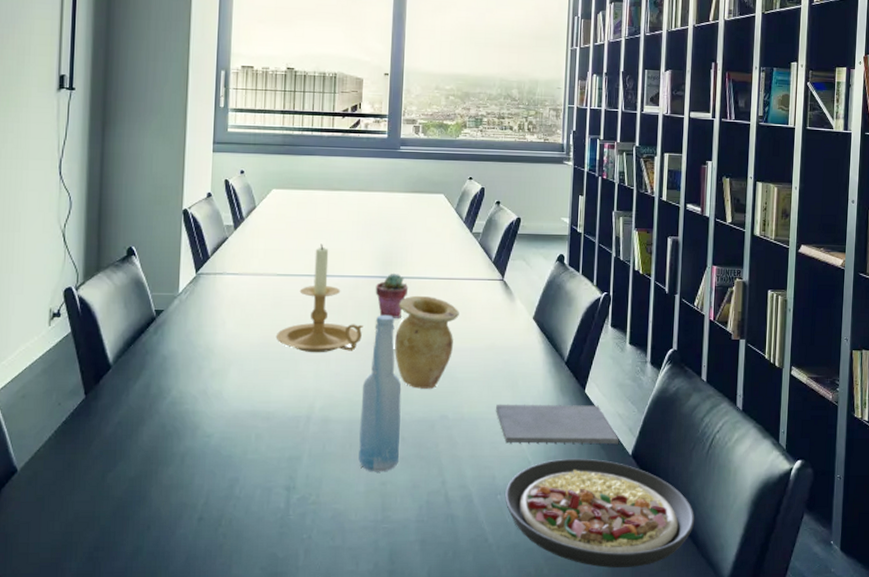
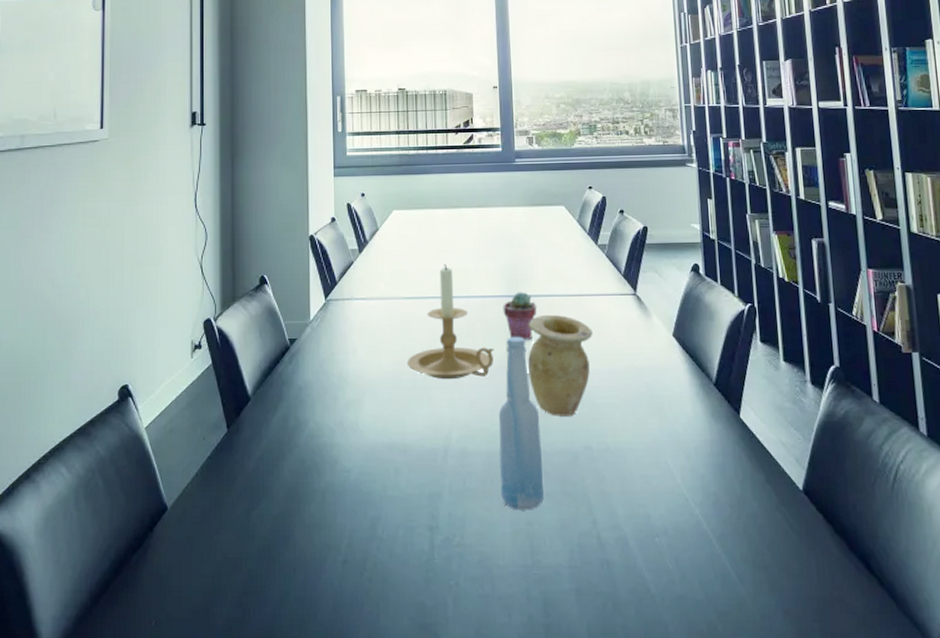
notepad: present [496,404,619,445] -> none [643,432,787,479]
plate: present [505,458,695,568] -> none [663,494,889,626]

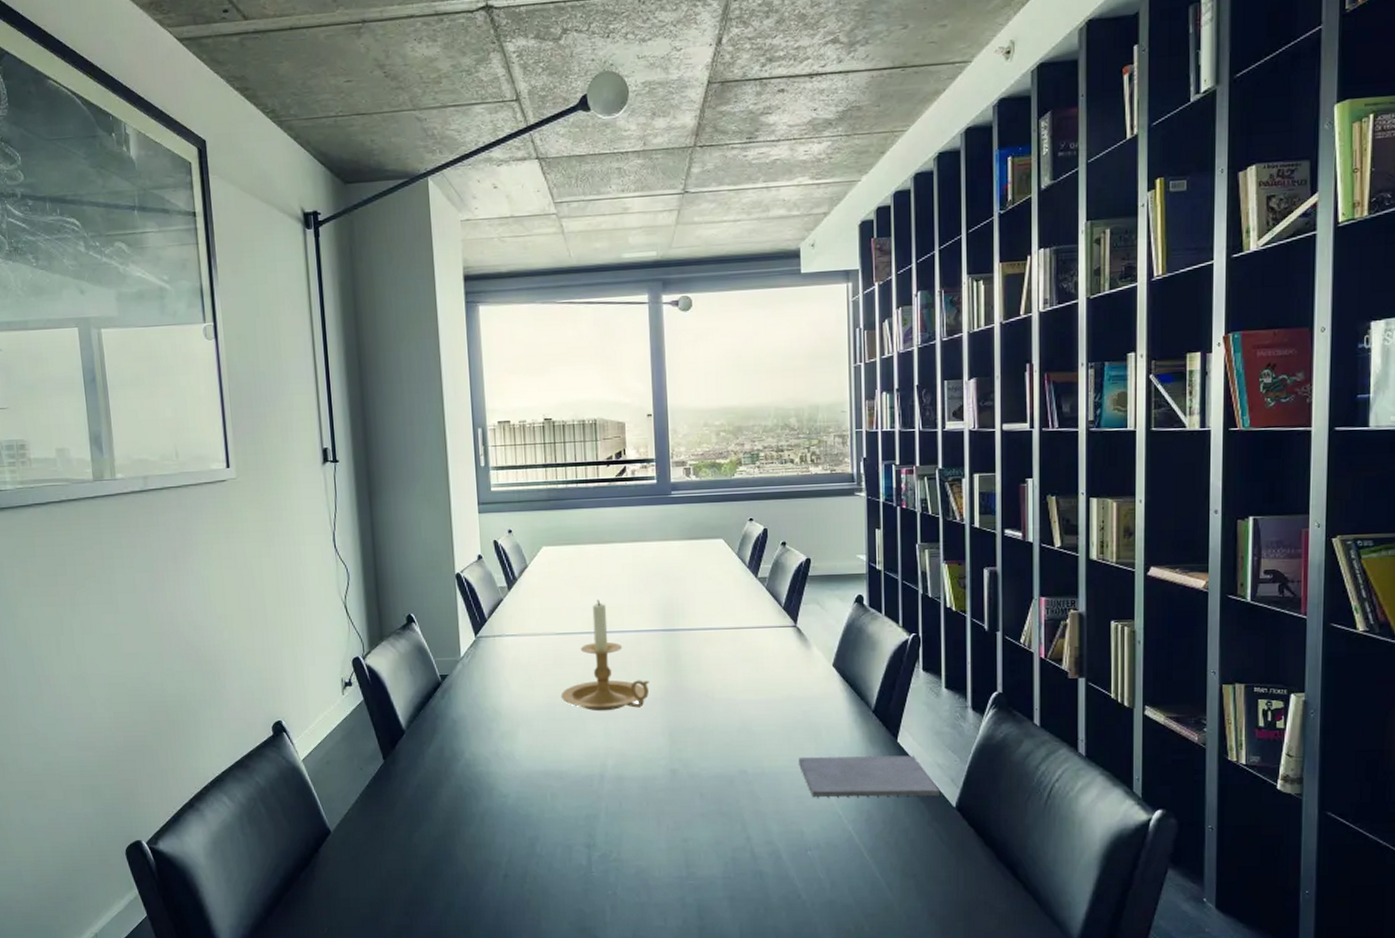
bottle: present [498,336,544,511] -> none [654,669,699,829]
potted succulent: present [503,291,537,340] -> none [658,625,694,672]
vase: present [528,314,593,416] -> none [684,647,751,744]
notepad: none [643,432,787,479] -> present [799,755,941,798]

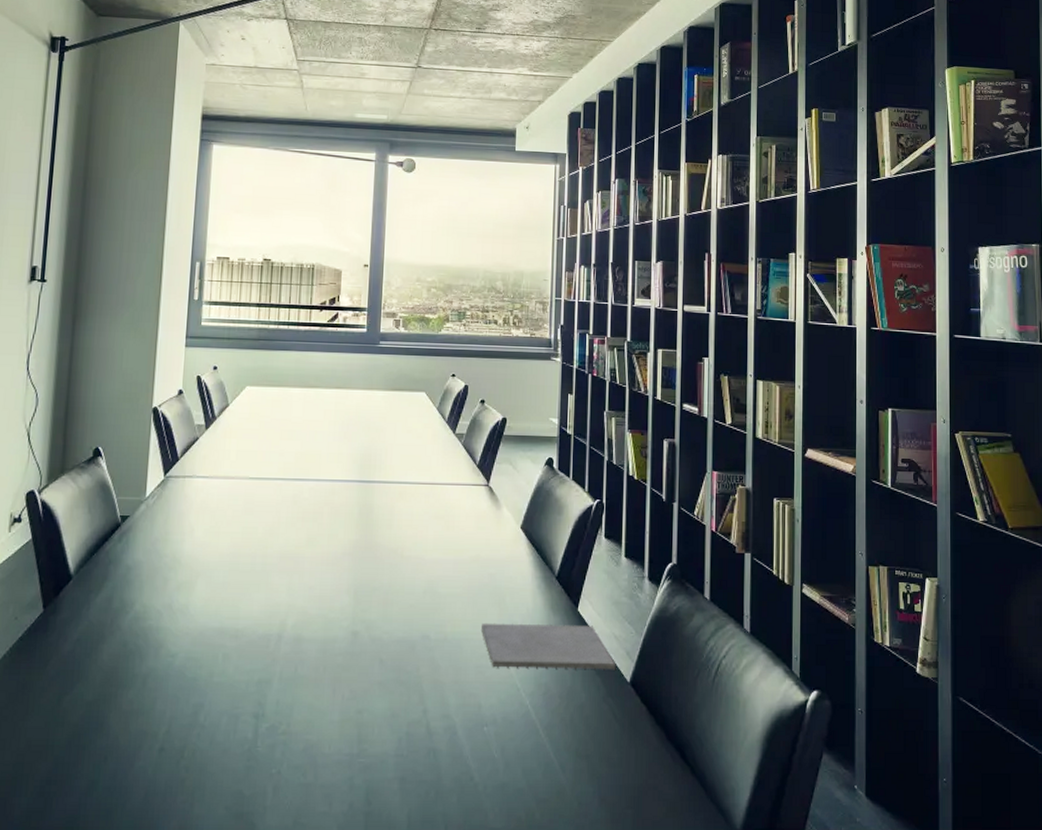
candle holder: present [560,599,650,711] -> none [246,445,340,565]

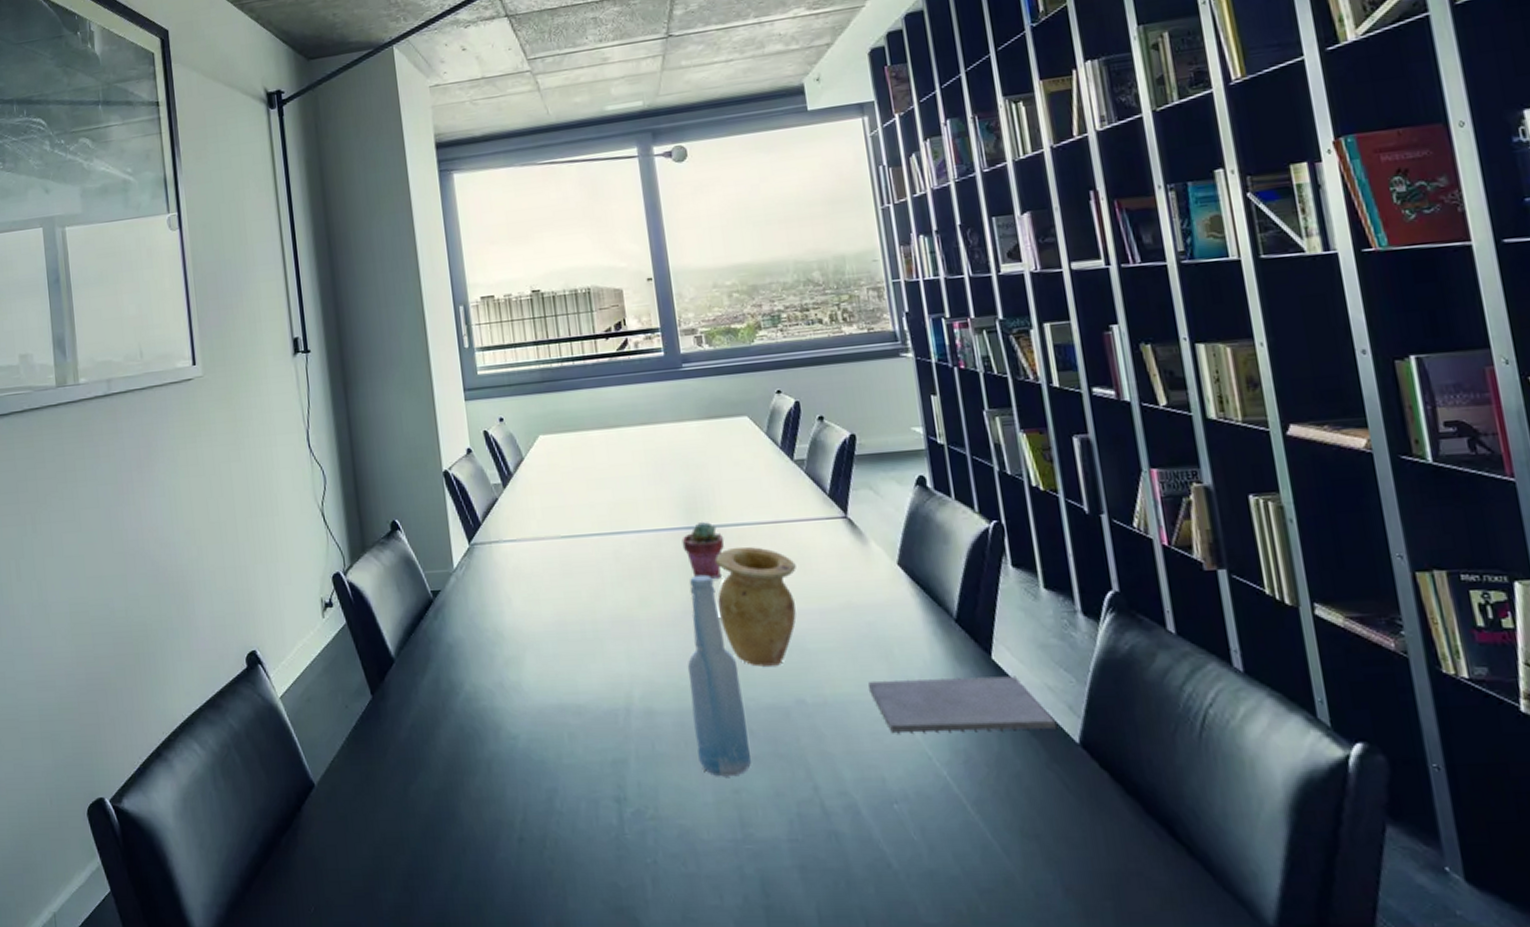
bottle: none [333,522,380,699] -> present [687,574,751,777]
potted succulent: none [352,476,388,527] -> present [681,521,725,579]
vase: none [373,501,442,605] -> present [716,546,796,667]

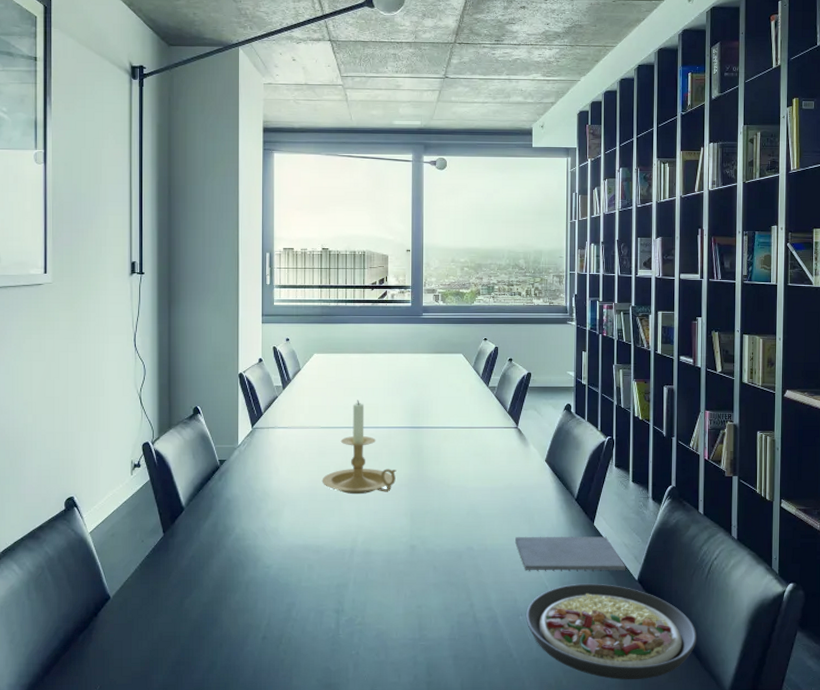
candle holder: none [572,494,676,630] -> present [322,400,397,495]
potted succulent: present [681,521,725,579] -> none [406,423,435,463]
bottle: present [687,574,751,777] -> none [397,460,432,597]
vase: present [716,546,796,667] -> none [425,443,480,524]
plate: none [903,750,1202,905] -> present [526,583,697,679]

